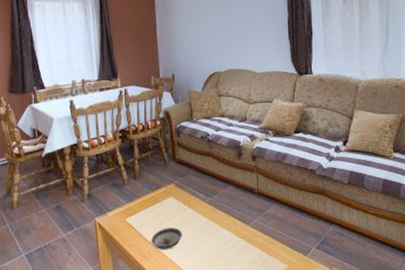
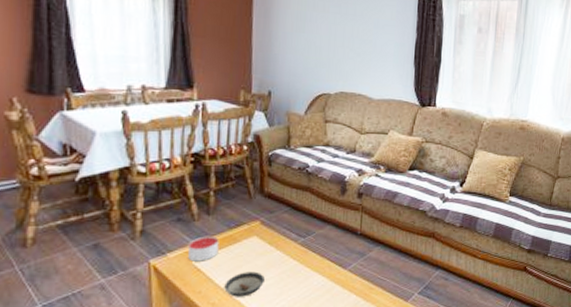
candle: none [121,197,145,219] -> present [187,236,219,262]

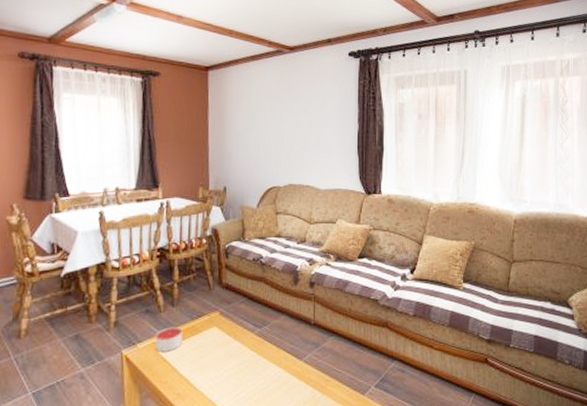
saucer: present [224,271,265,297] -> none [188,362,225,388]

